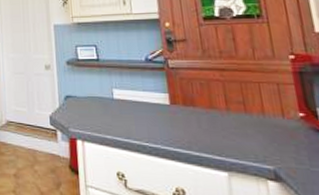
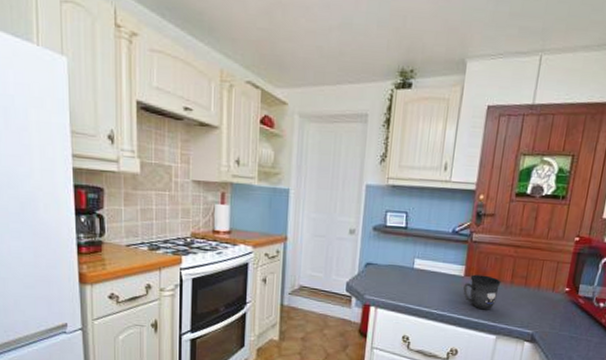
mug: none [172,102,215,142] -> present [463,274,501,310]

